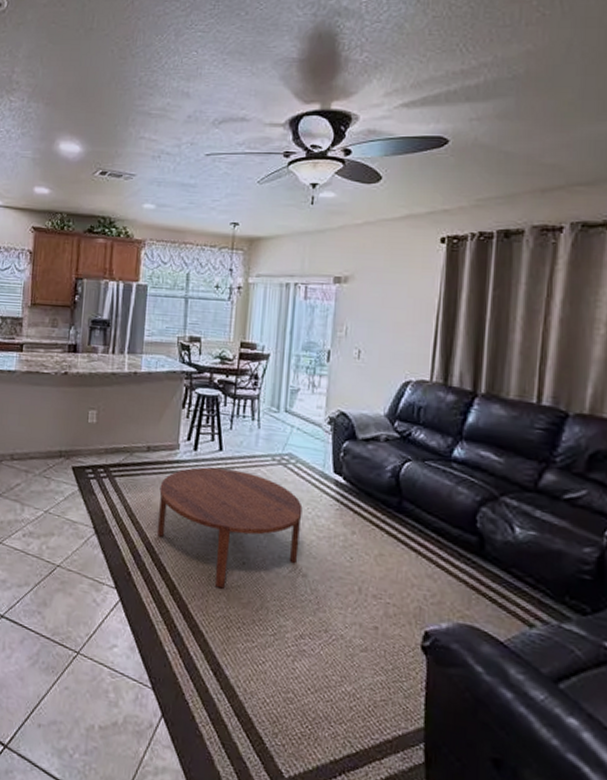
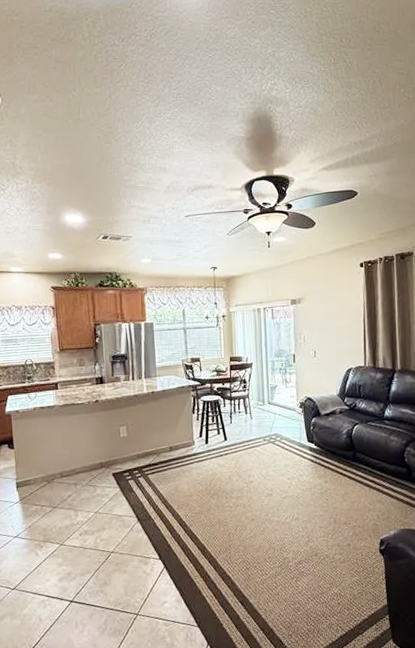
coffee table: present [158,467,303,589] -> none [183,453,291,542]

